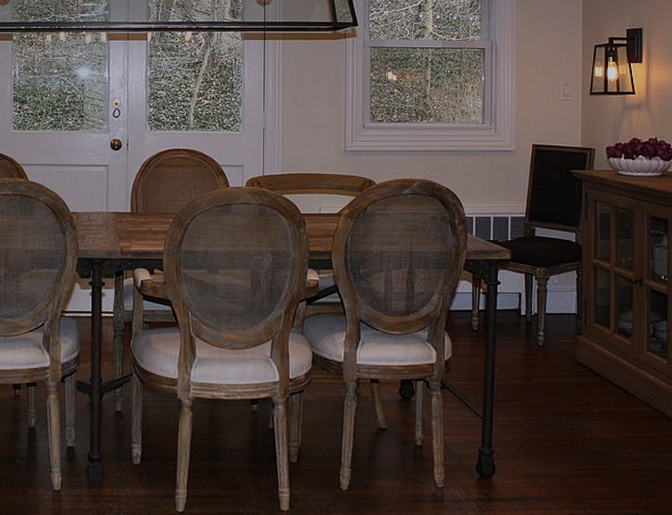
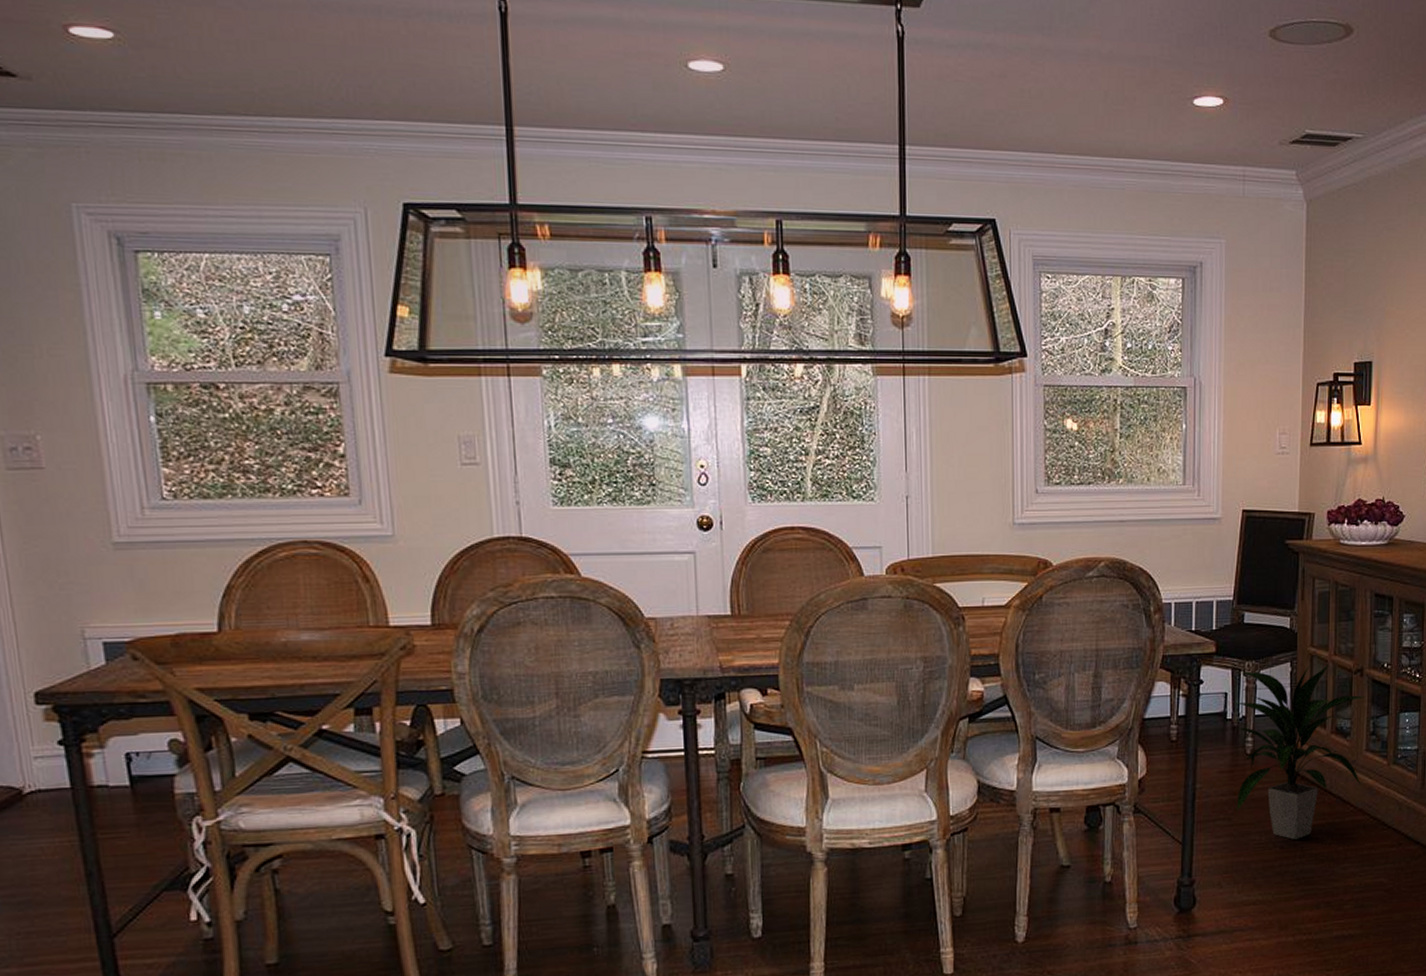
indoor plant: none [525,273,645,423] -> present [1232,664,1365,840]

